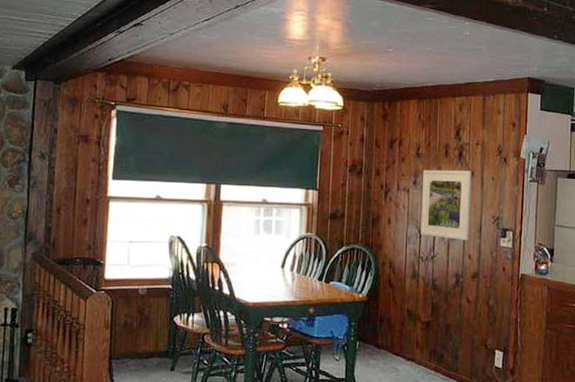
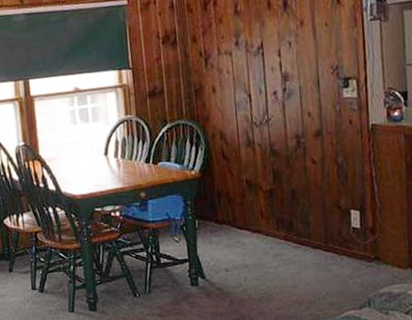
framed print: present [420,169,472,241] -> none [244,19,306,100]

